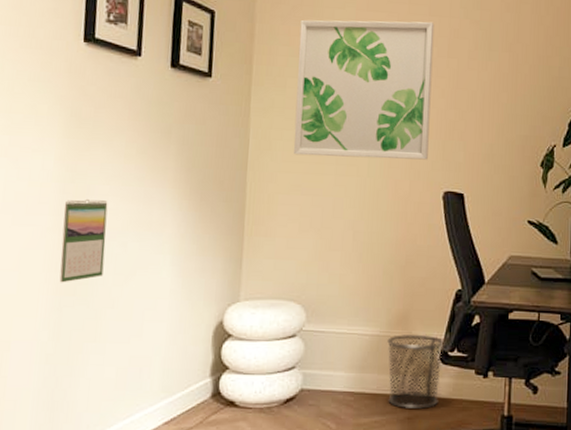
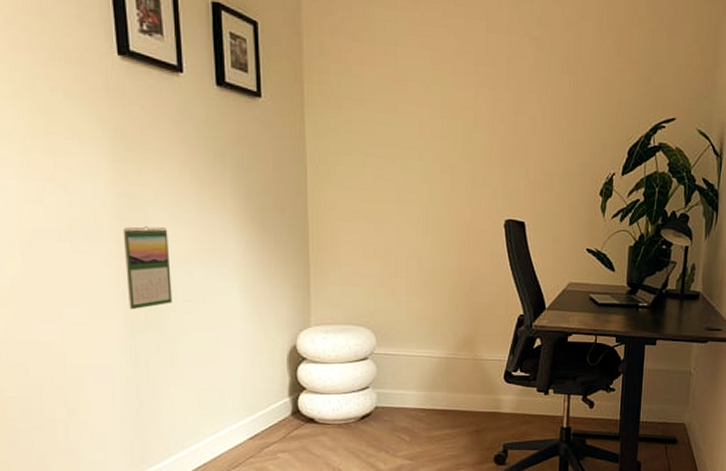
wall art: present [293,20,435,160] -> none [351,34,493,188]
waste bin: present [387,334,445,409] -> none [455,356,509,422]

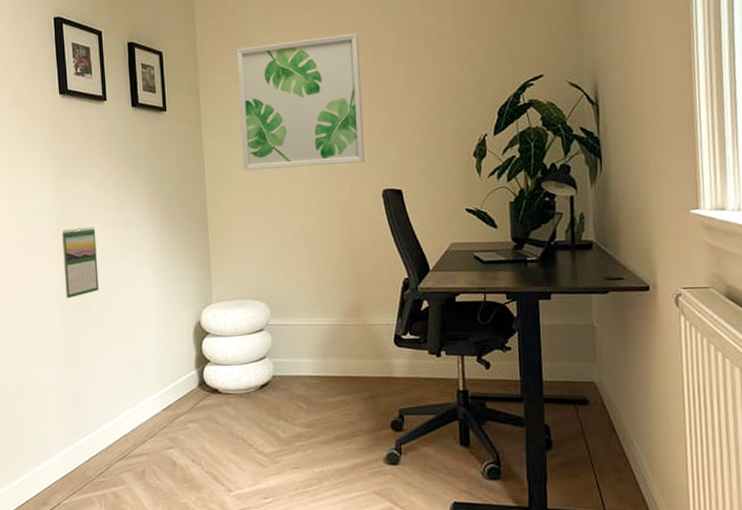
wall art: none [351,34,493,188] -> present [237,33,365,171]

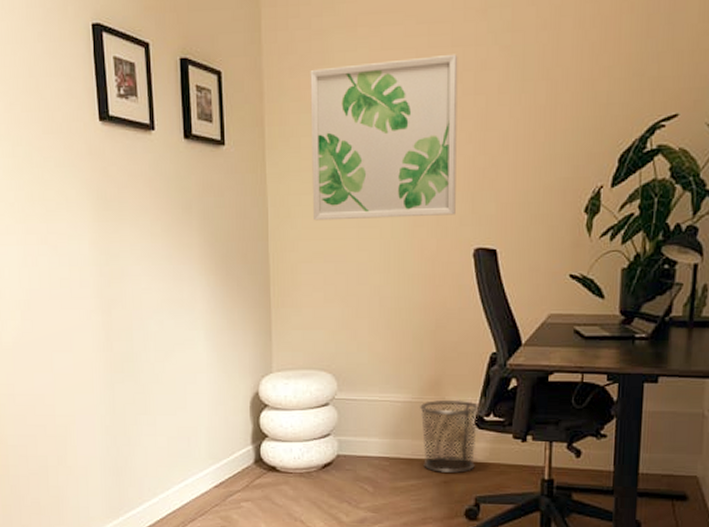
calendar: present [61,227,99,299] -> none [103,280,145,361]
waste bin: none [344,321,398,388] -> present [420,399,480,473]

